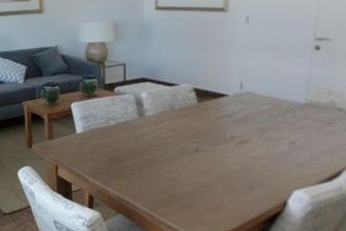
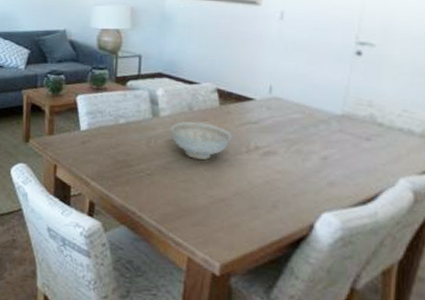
decorative bowl: none [156,118,210,151] -> present [171,121,232,160]

